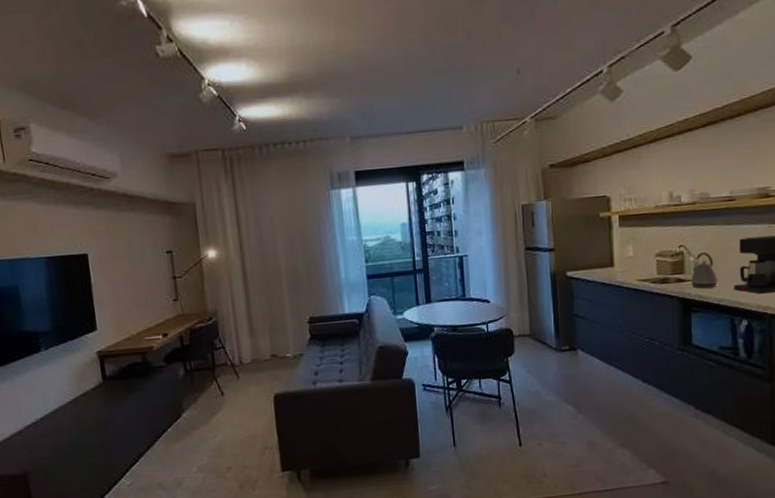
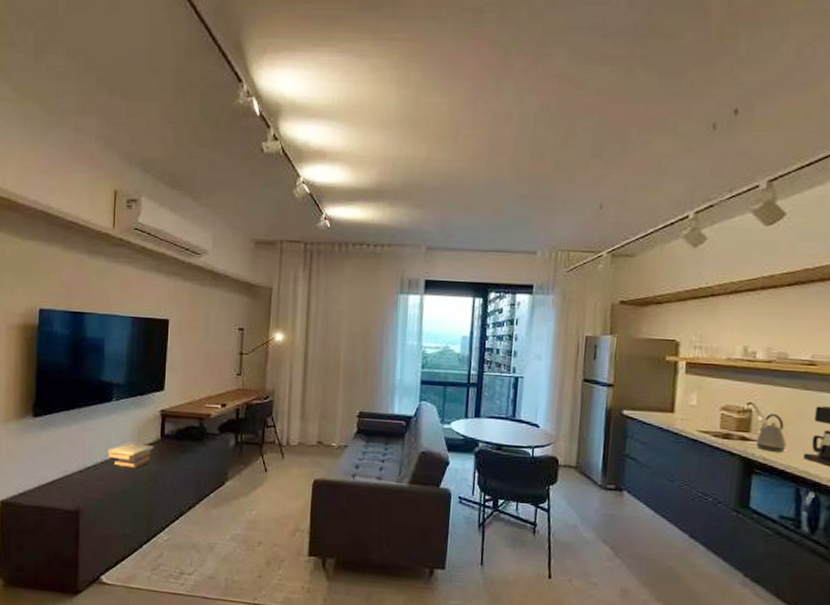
books: none [47,390,97,420] -> present [108,443,154,469]

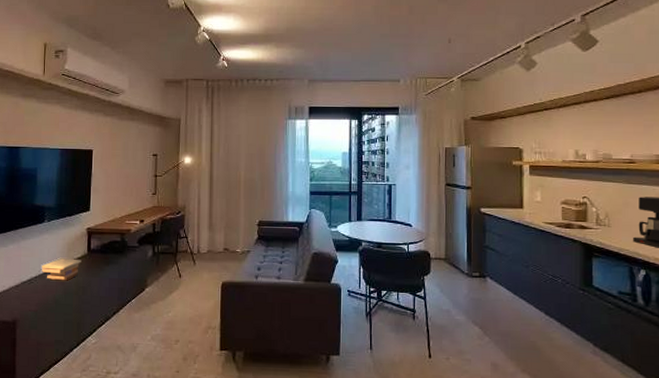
kettle: present [756,414,787,452] -> none [593,205,618,237]

